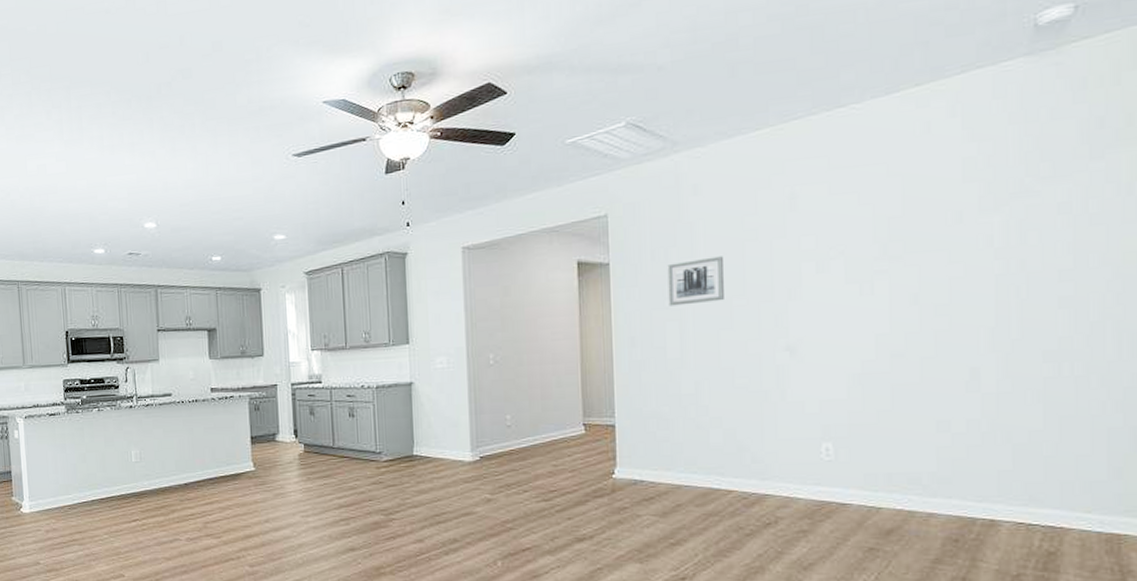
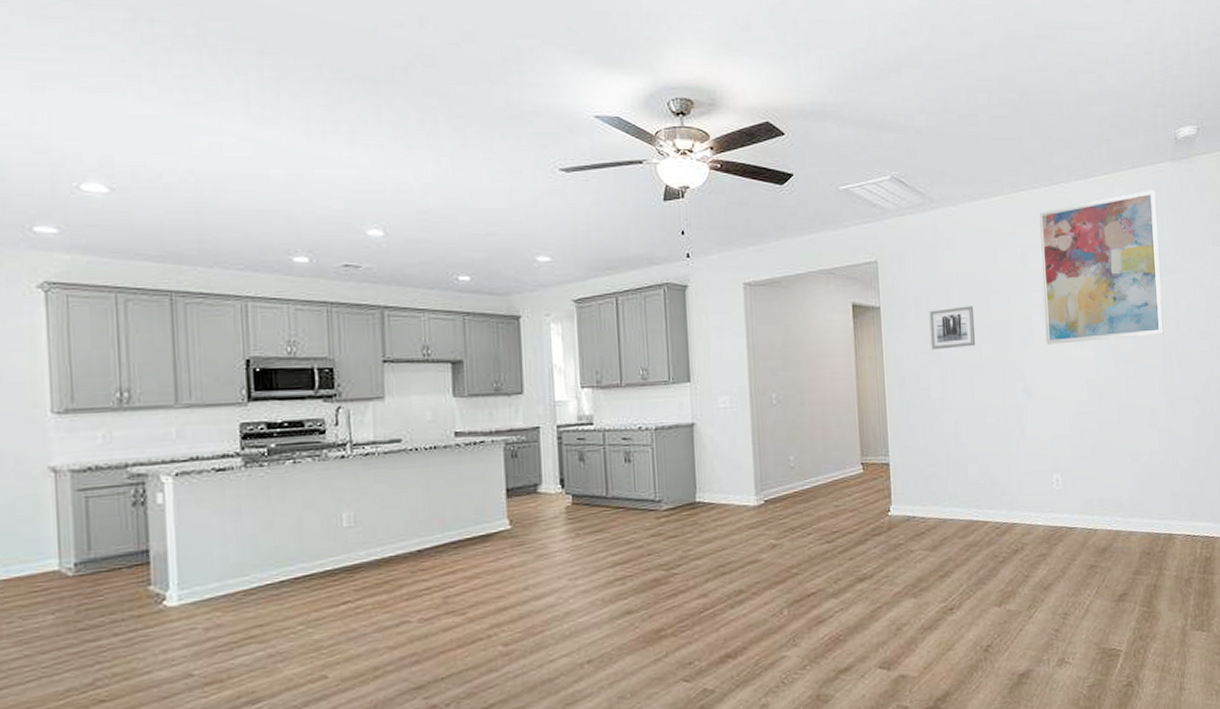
wall art: none [816,96,999,296] -> present [1038,190,1164,345]

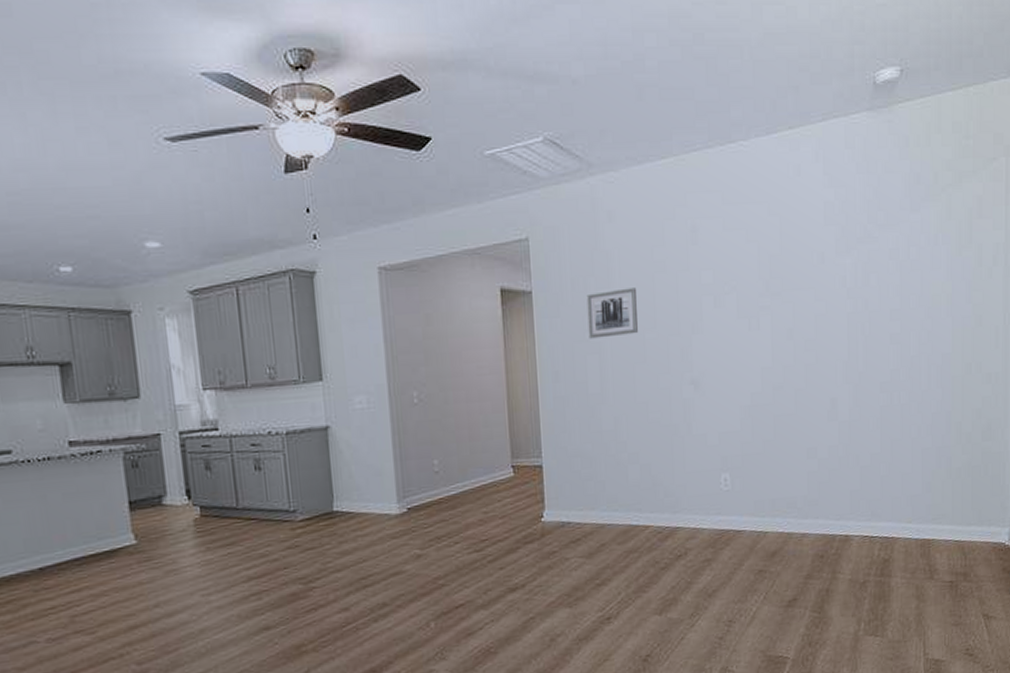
wall art: present [1038,190,1164,345] -> none [712,146,850,330]

